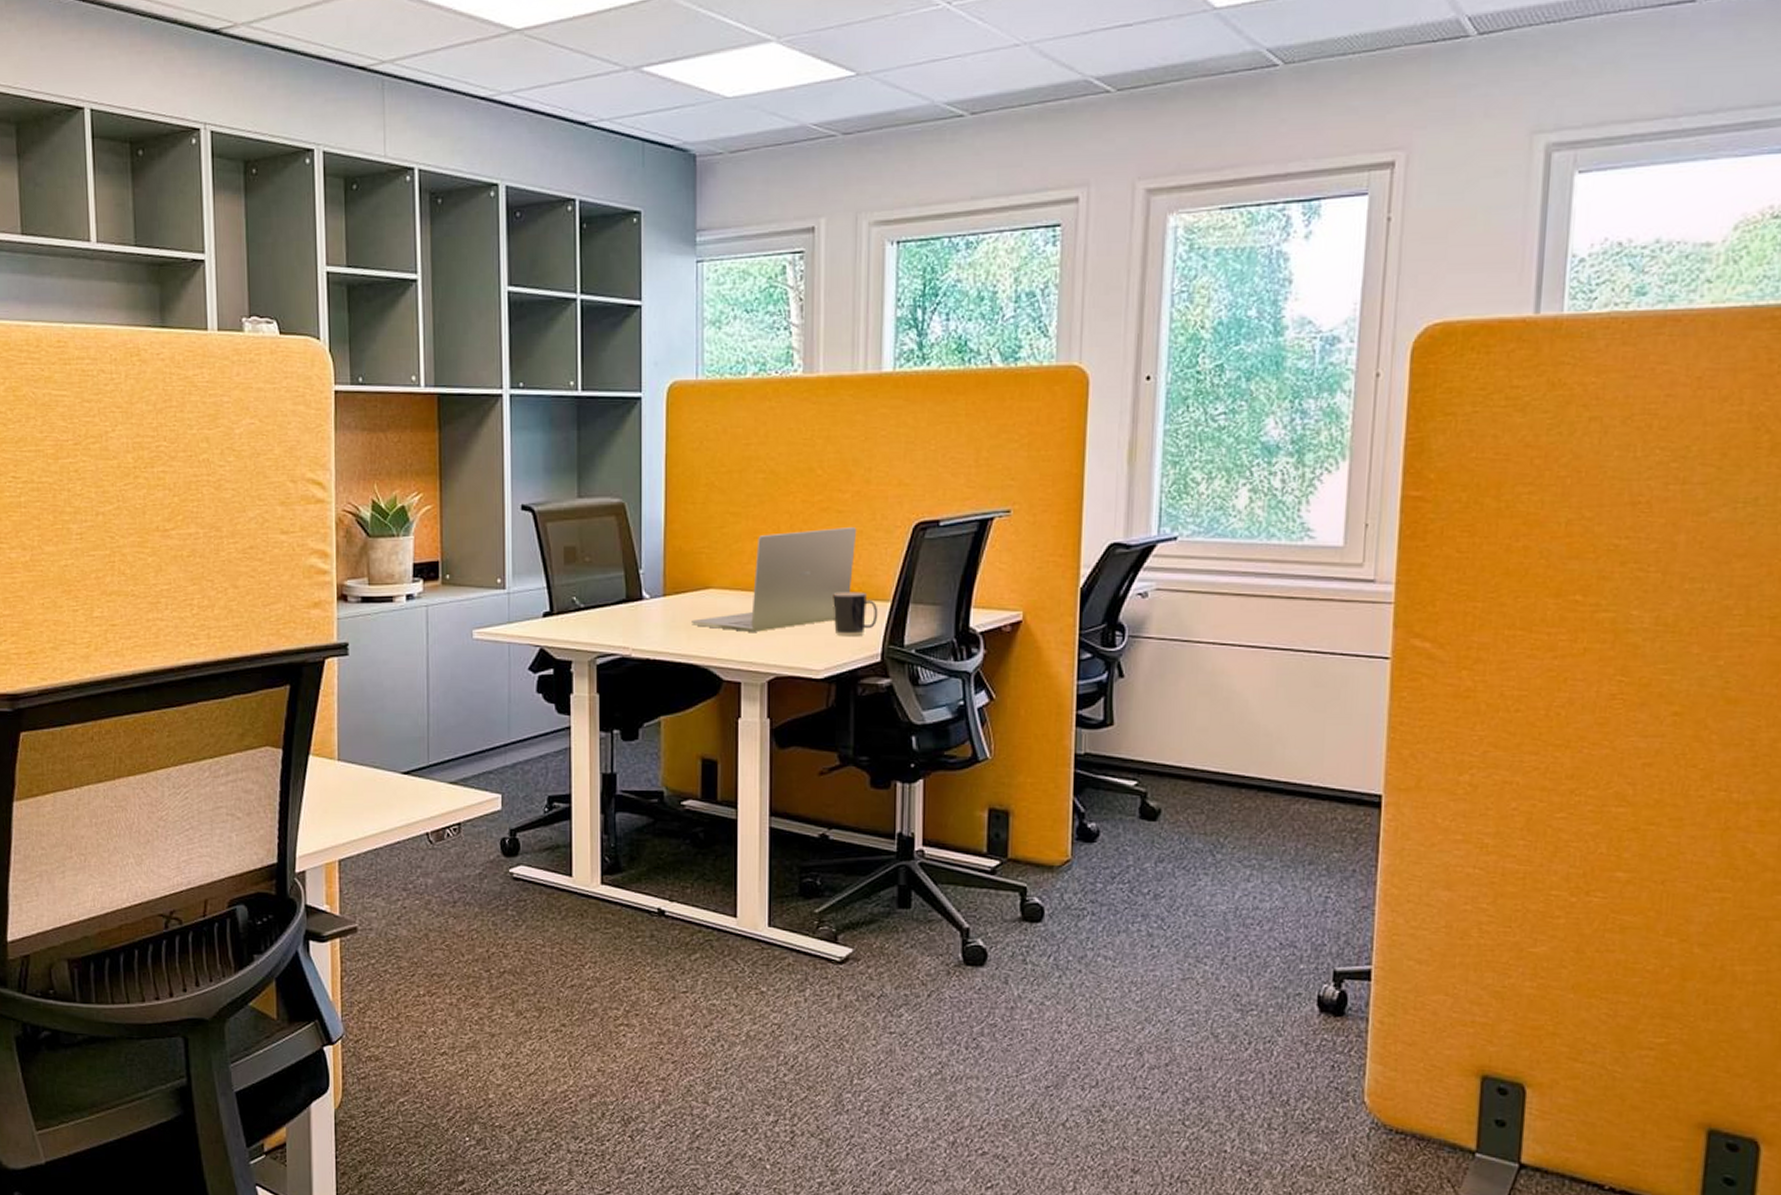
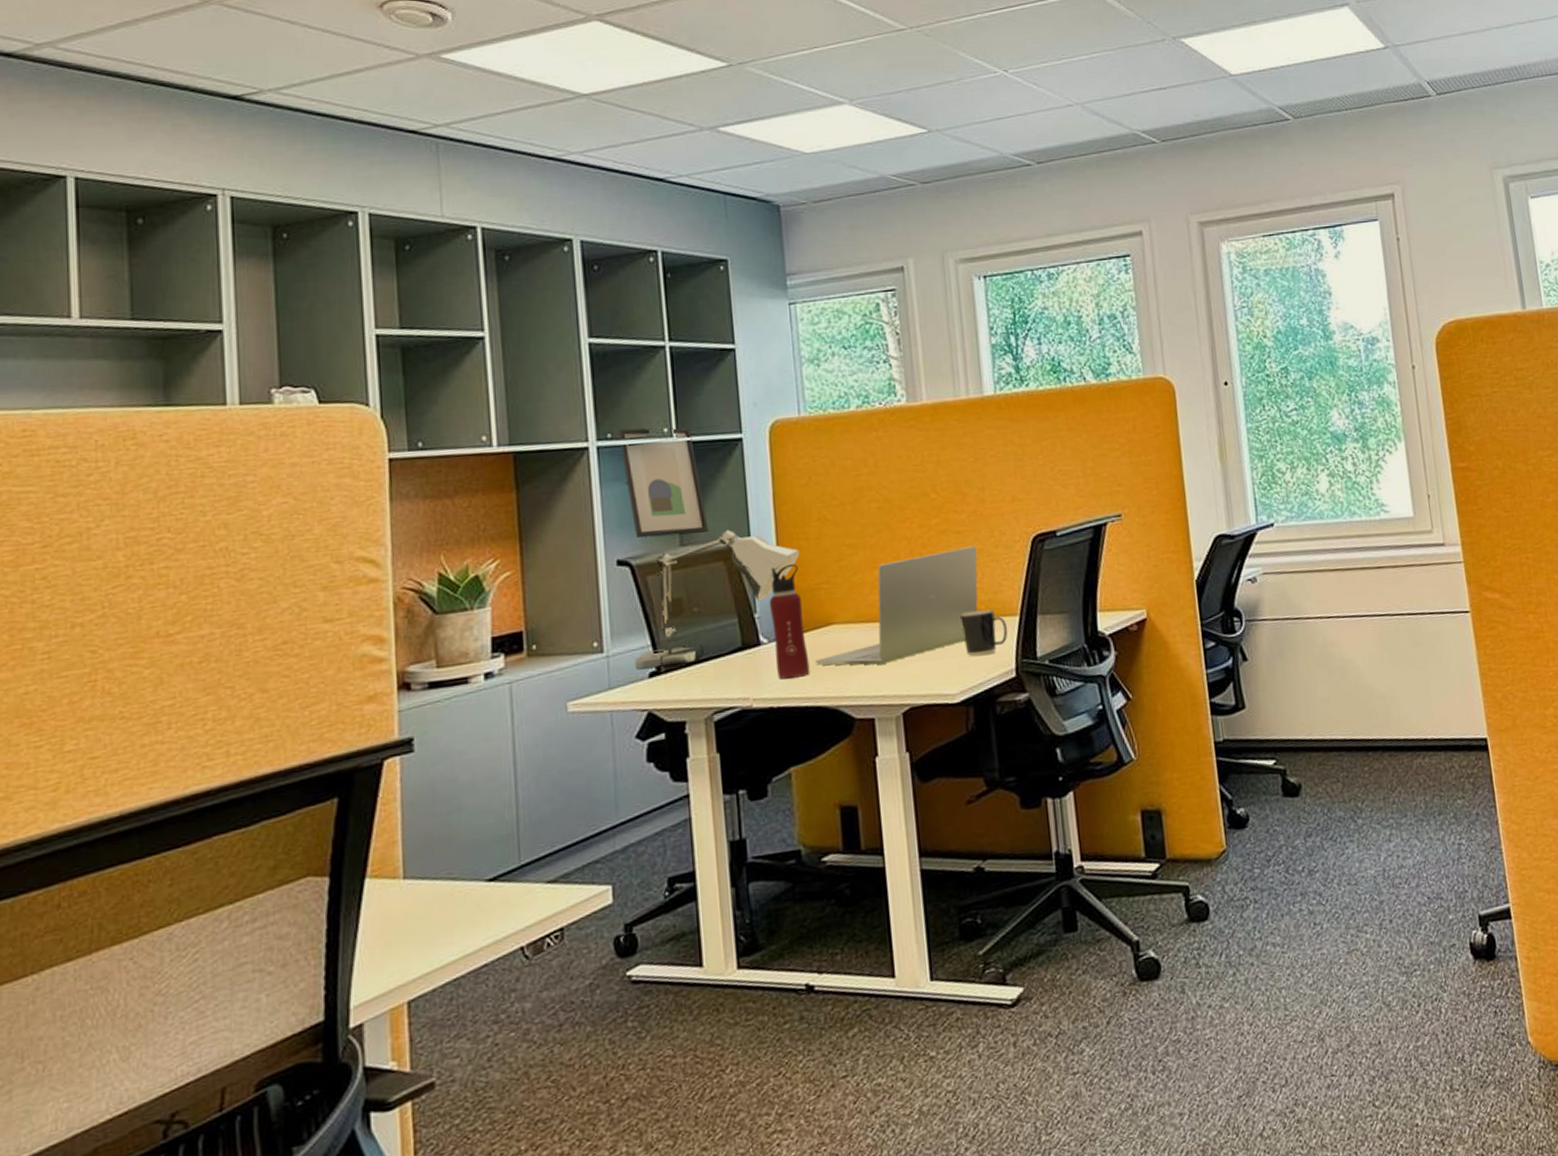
picture frame: none [529,379,605,488] -> present [618,428,709,537]
desk lamp: none [531,486,686,609] -> present [634,530,800,670]
water bottle: none [653,525,686,634] -> present [768,563,810,680]

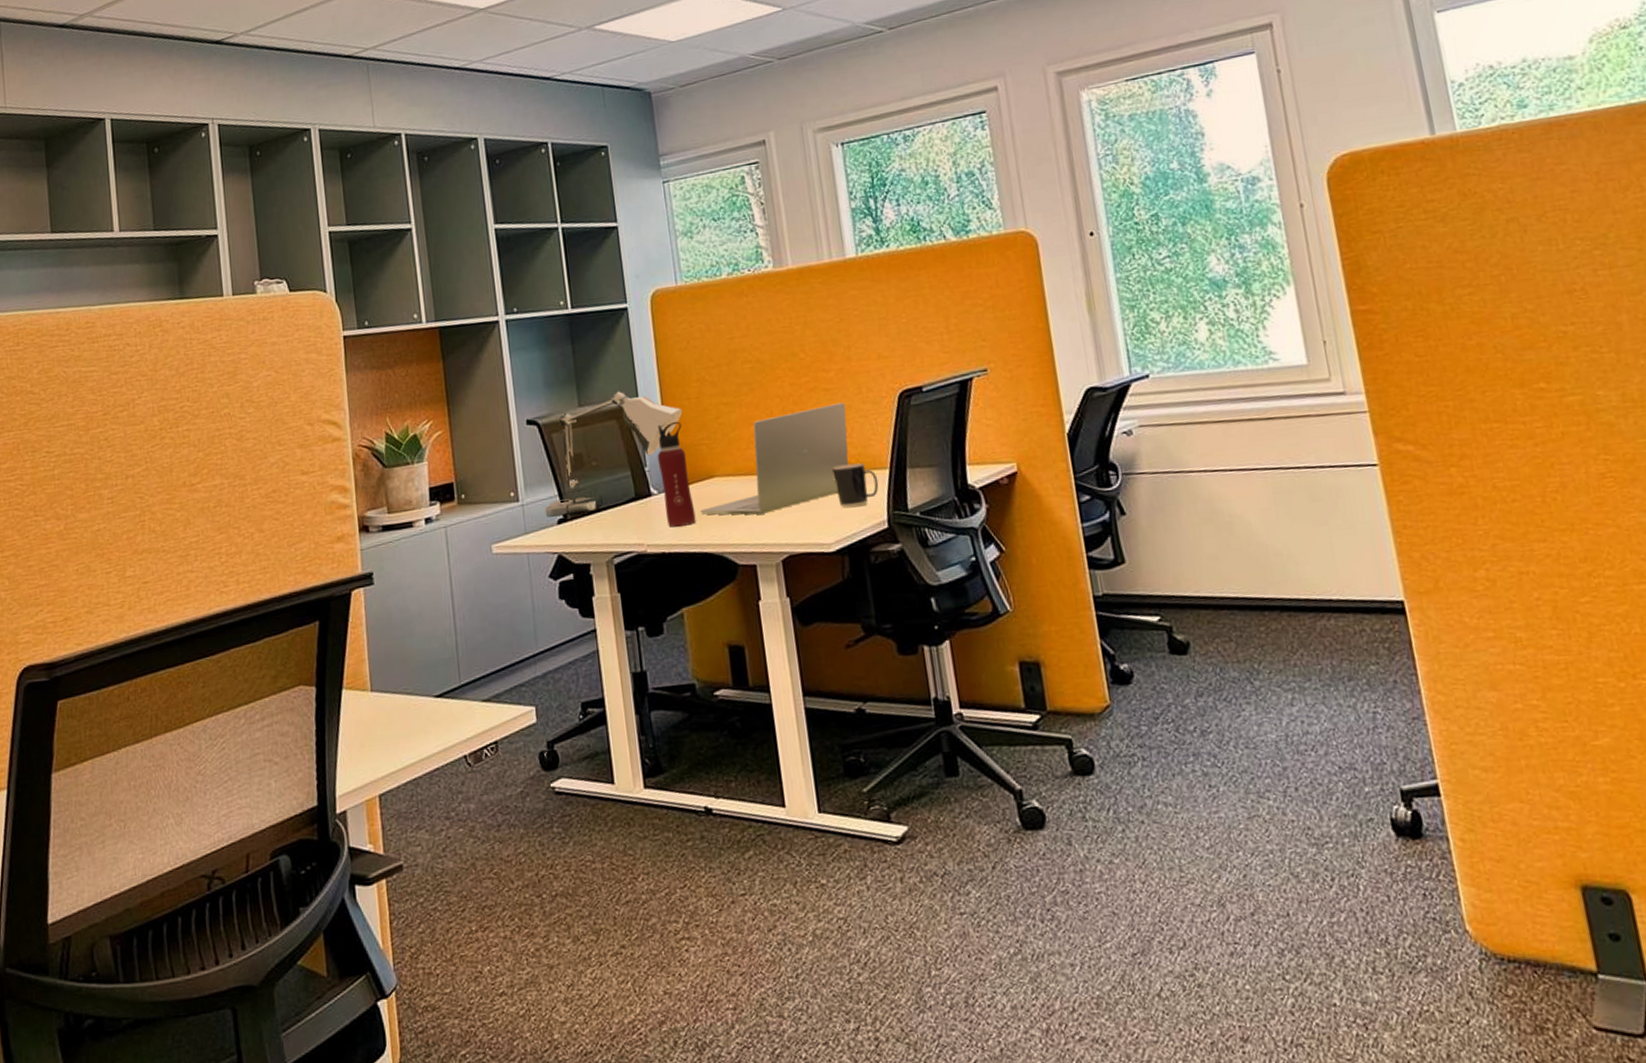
picture frame: present [618,428,709,537] -> none [522,300,602,400]

